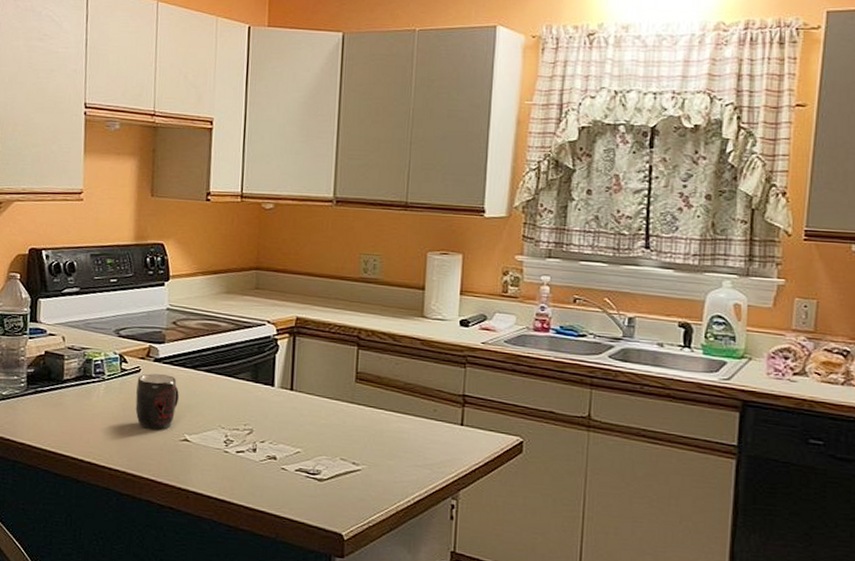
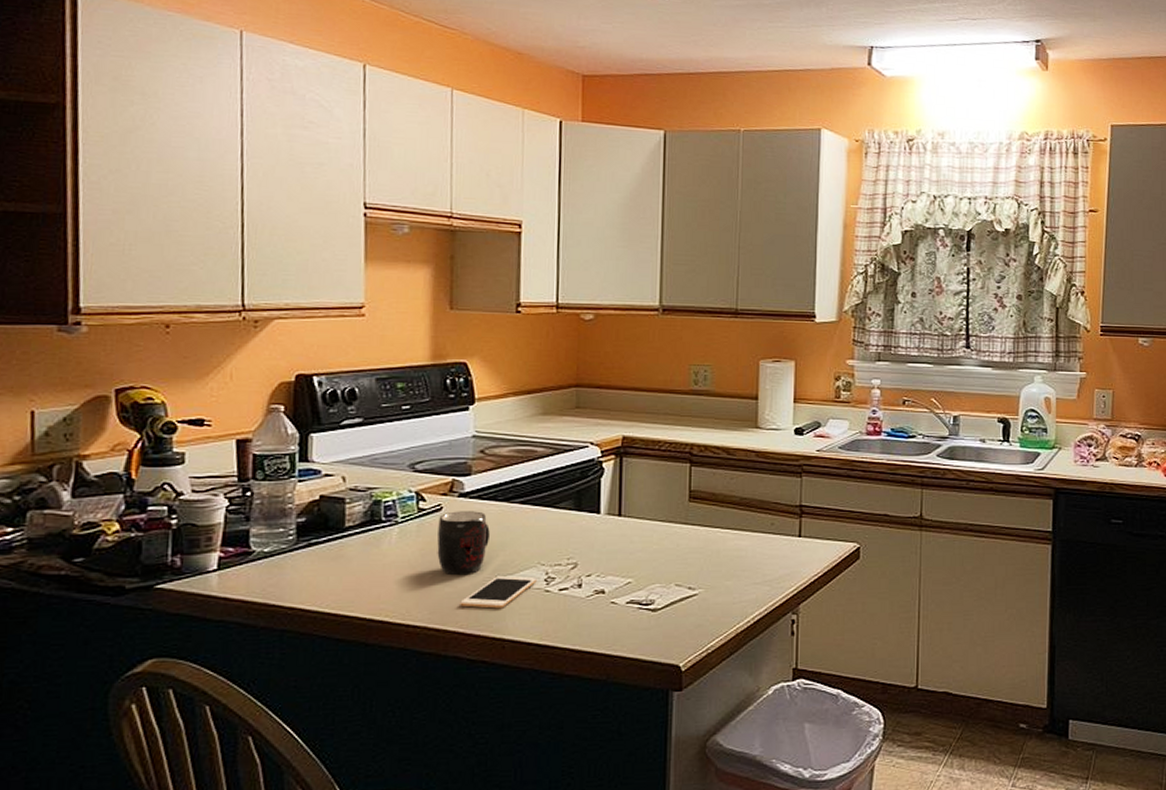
cell phone: none [153,433,218,463] -> present [460,575,537,609]

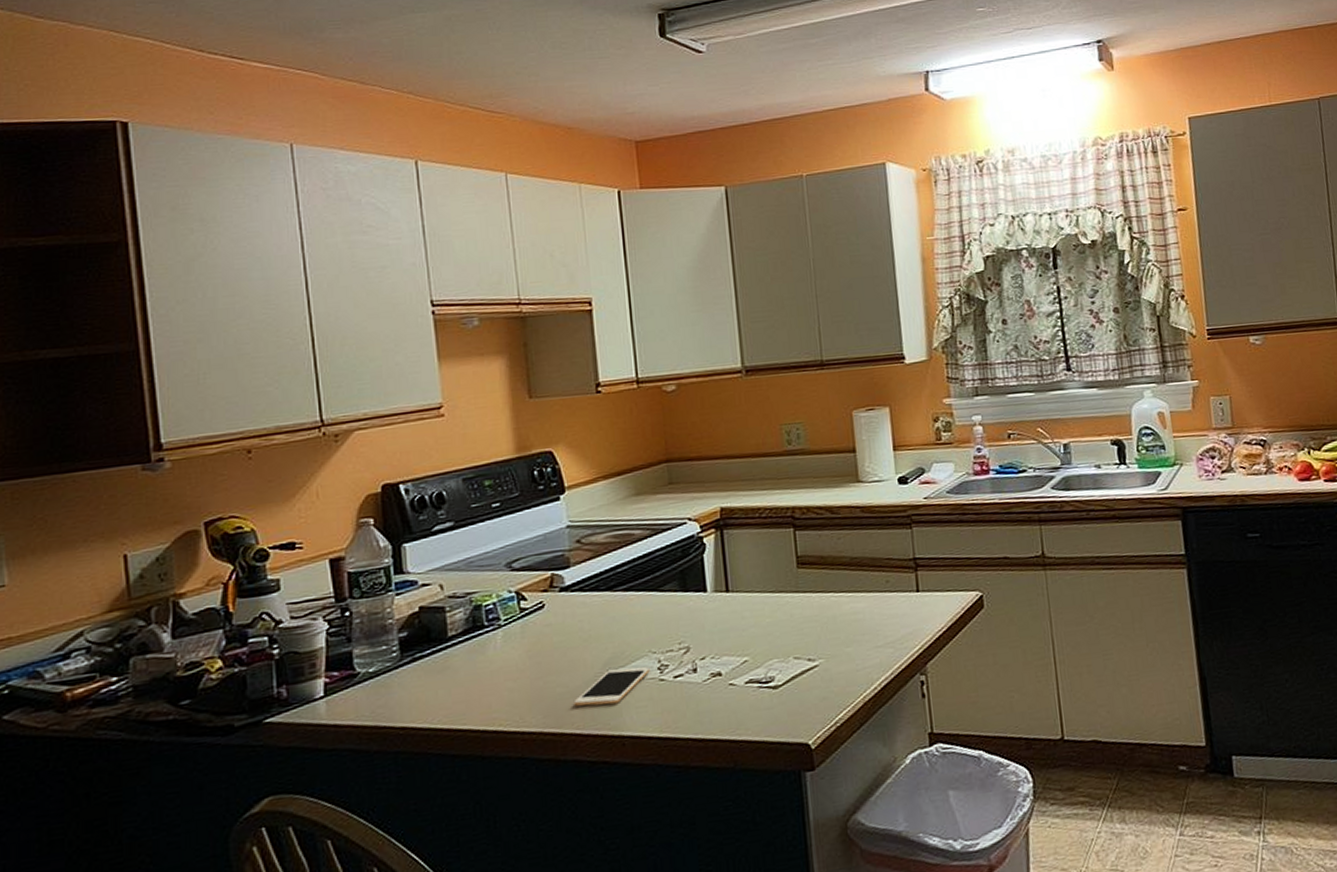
mug: present [437,511,490,575] -> none [542,604,596,675]

